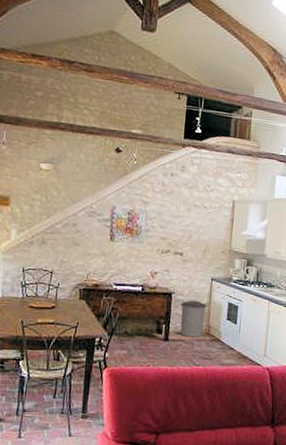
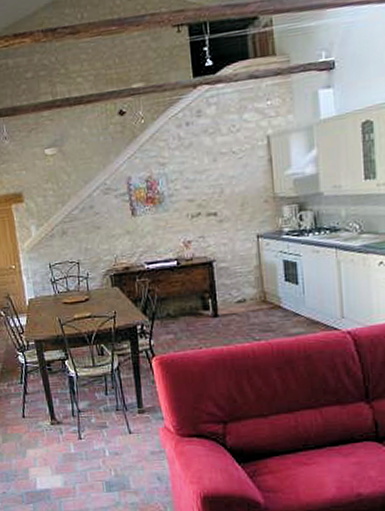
trash can: present [180,300,208,338] -> none [225,264,258,309]

